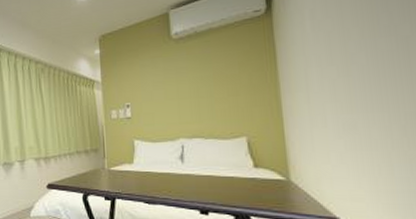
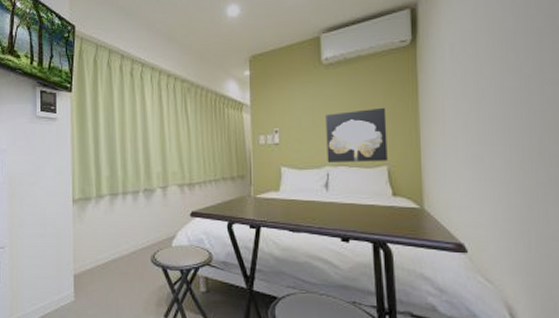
wall art: none [178,78,247,135] -> present [326,107,388,162]

